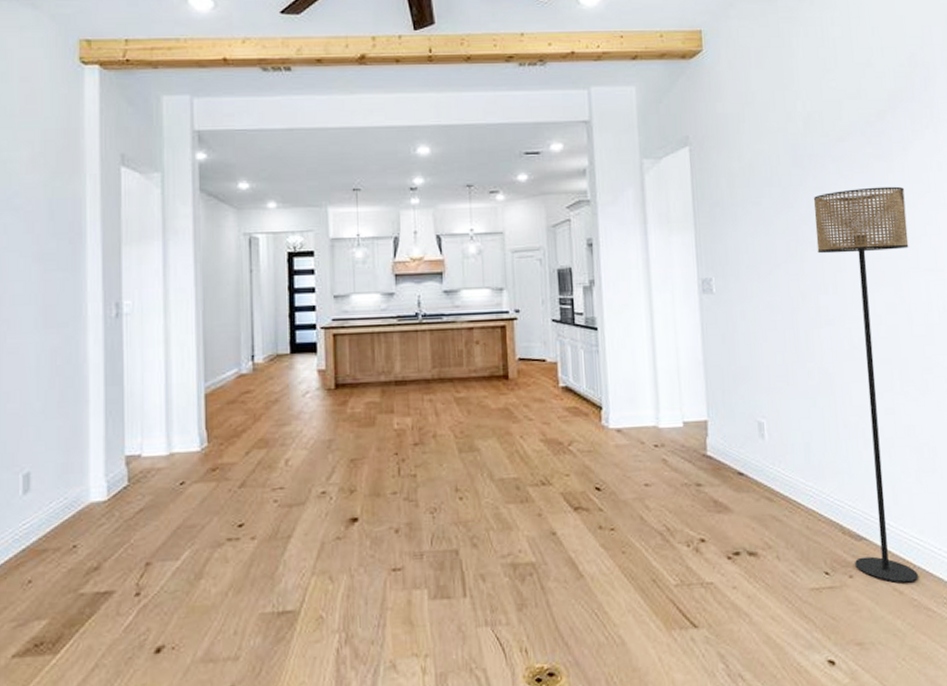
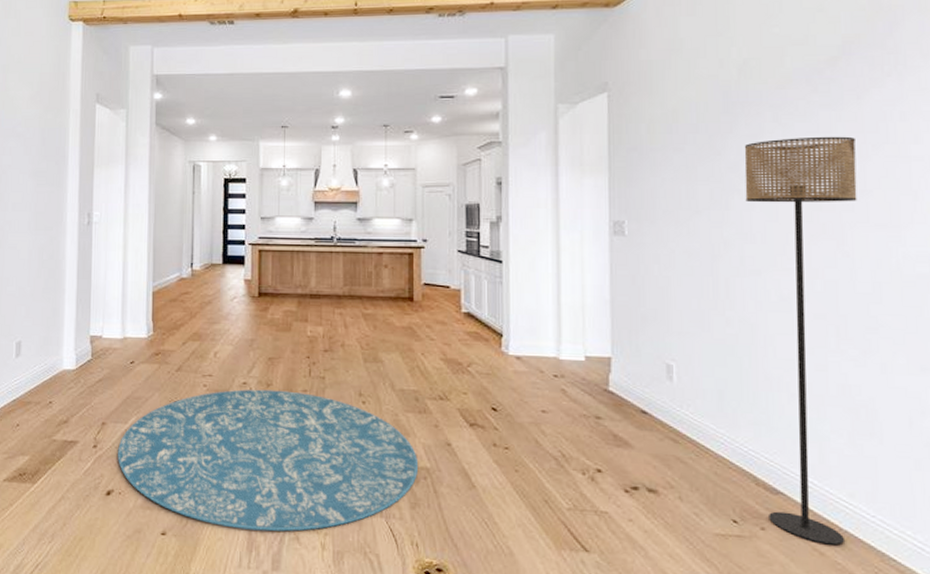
rug: none [168,495,524,668] -> present [118,389,419,532]

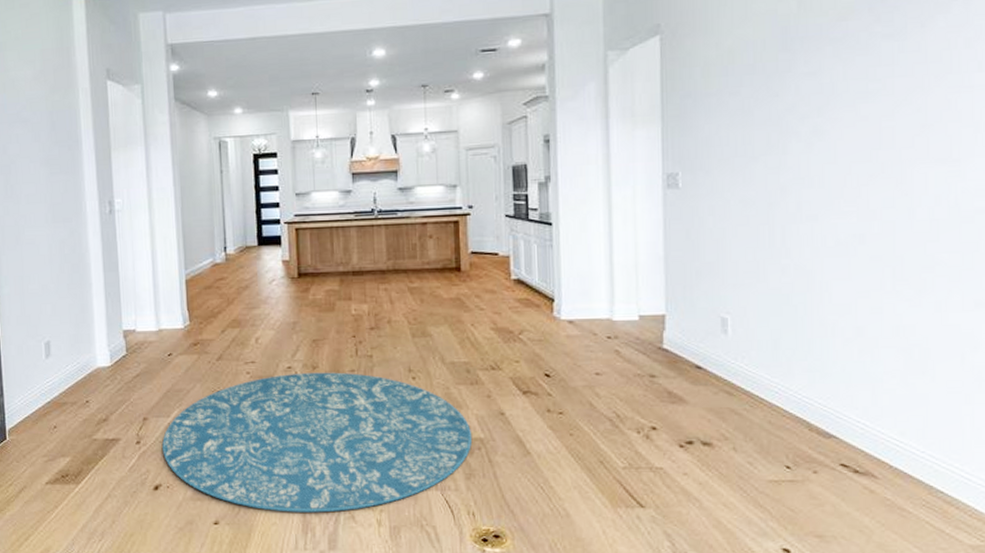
floor lamp: present [744,136,857,546] -> none [802,68,918,482]

